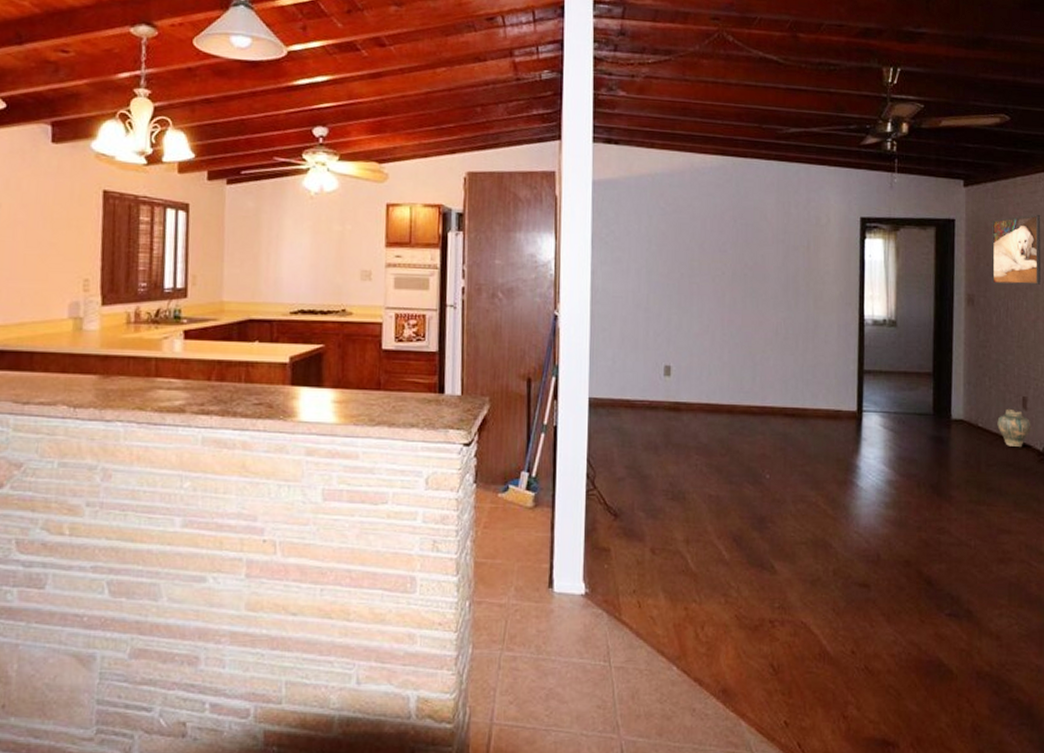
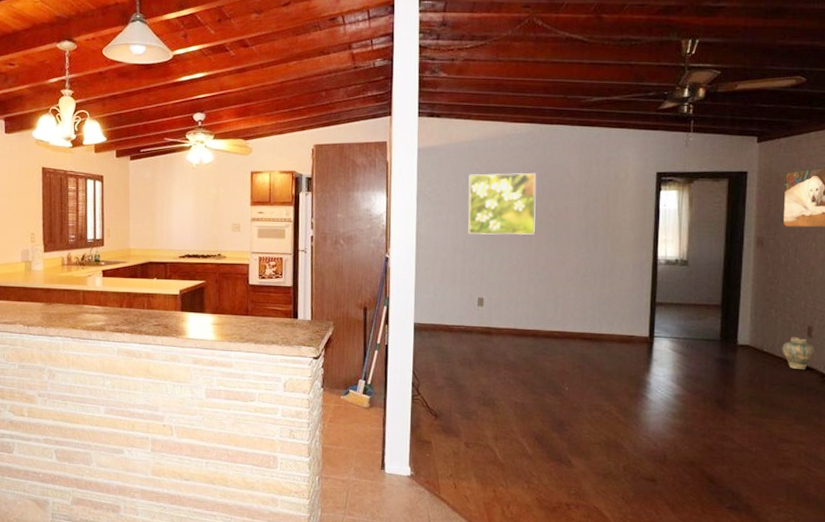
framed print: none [652,214,730,289] -> present [468,172,536,236]

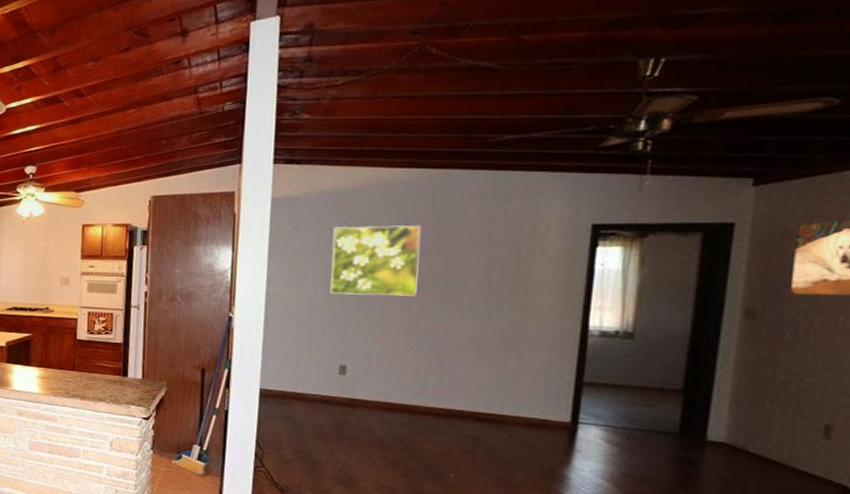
vase: present [782,336,816,369] -> none [778,436,836,480]

